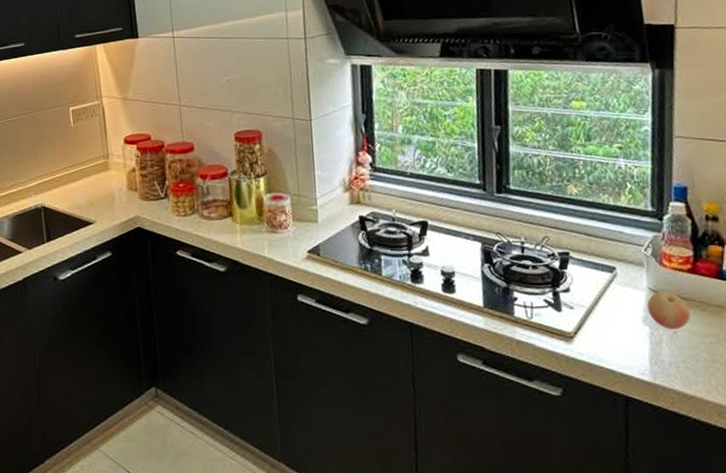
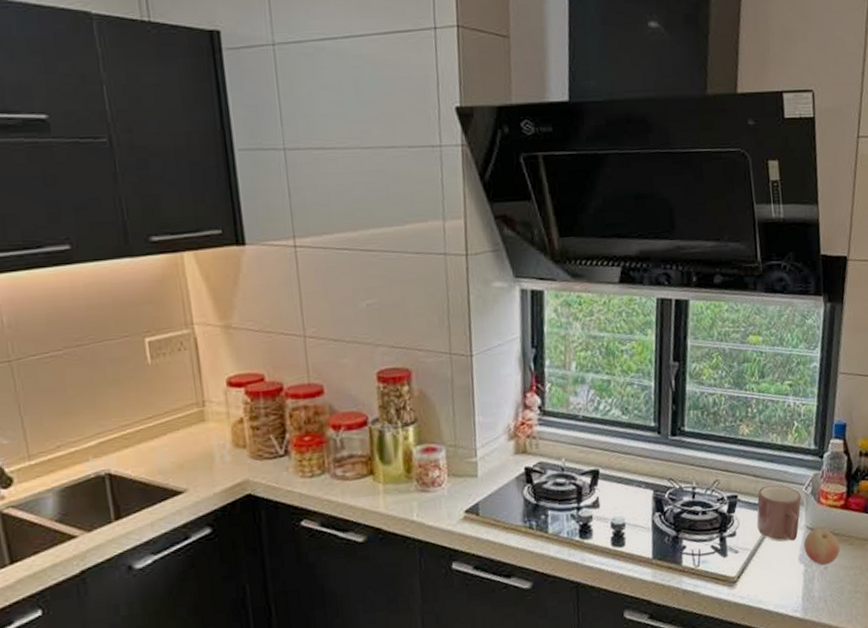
mug: none [591,244,641,302] -> present [756,485,802,542]

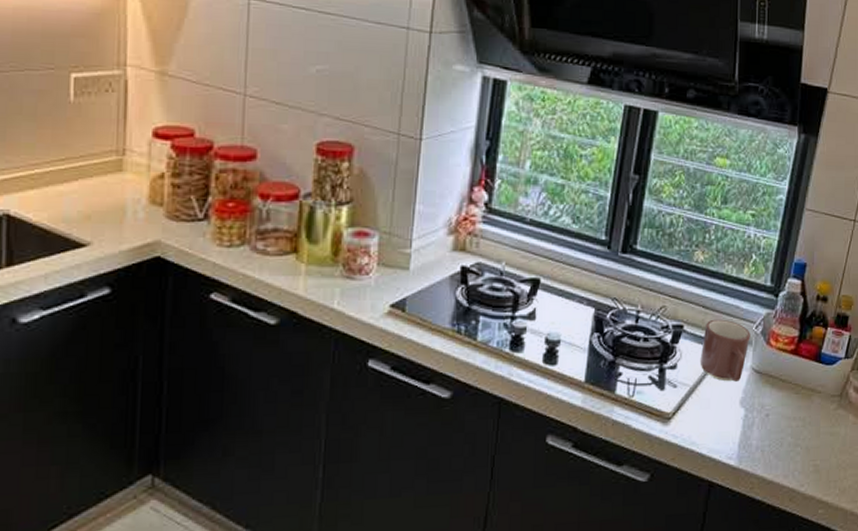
fruit: present [803,528,841,566] -> none [746,372,786,412]

